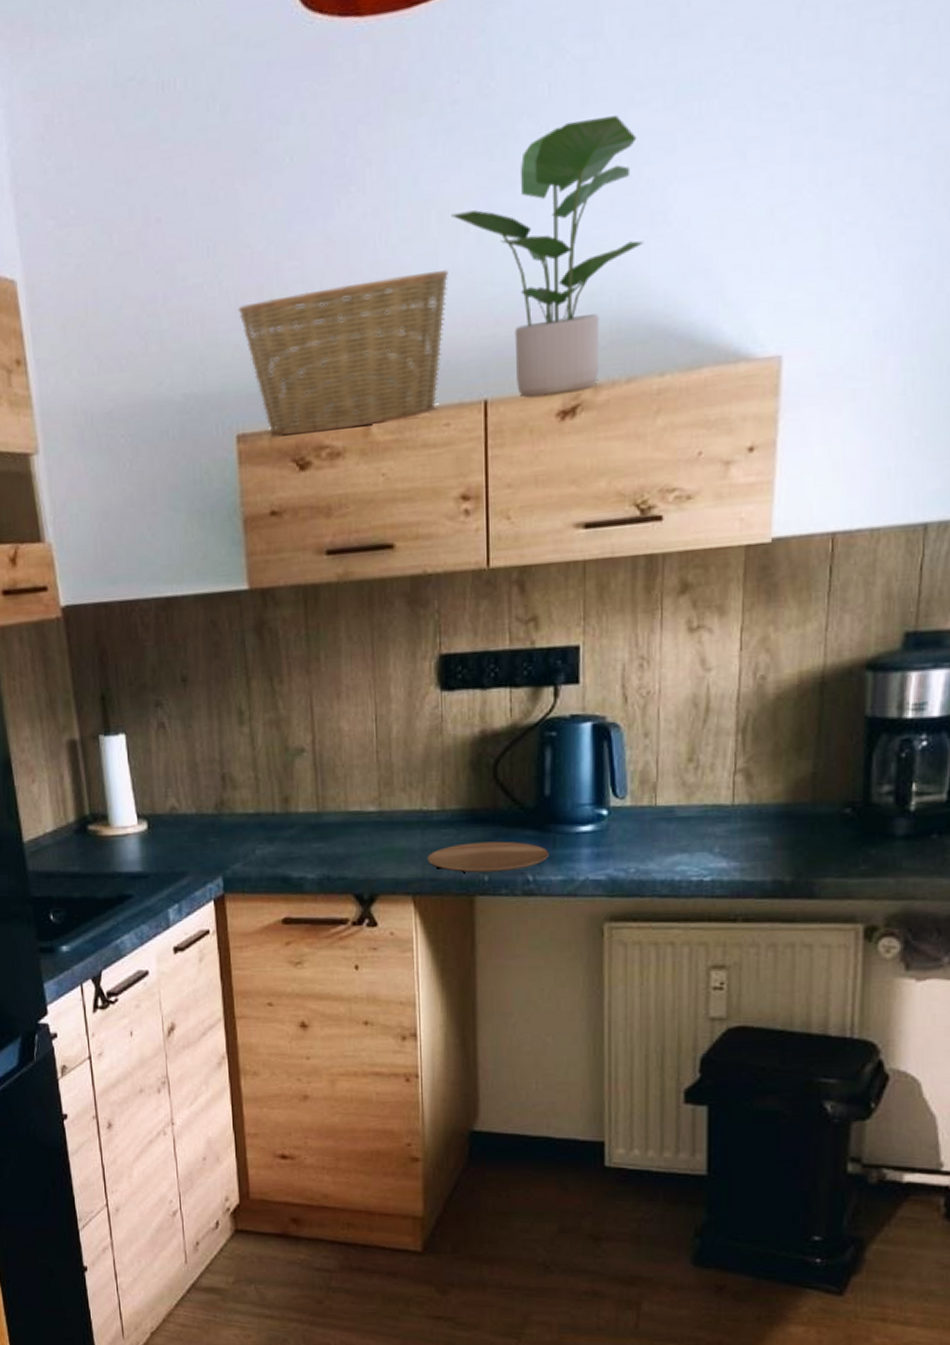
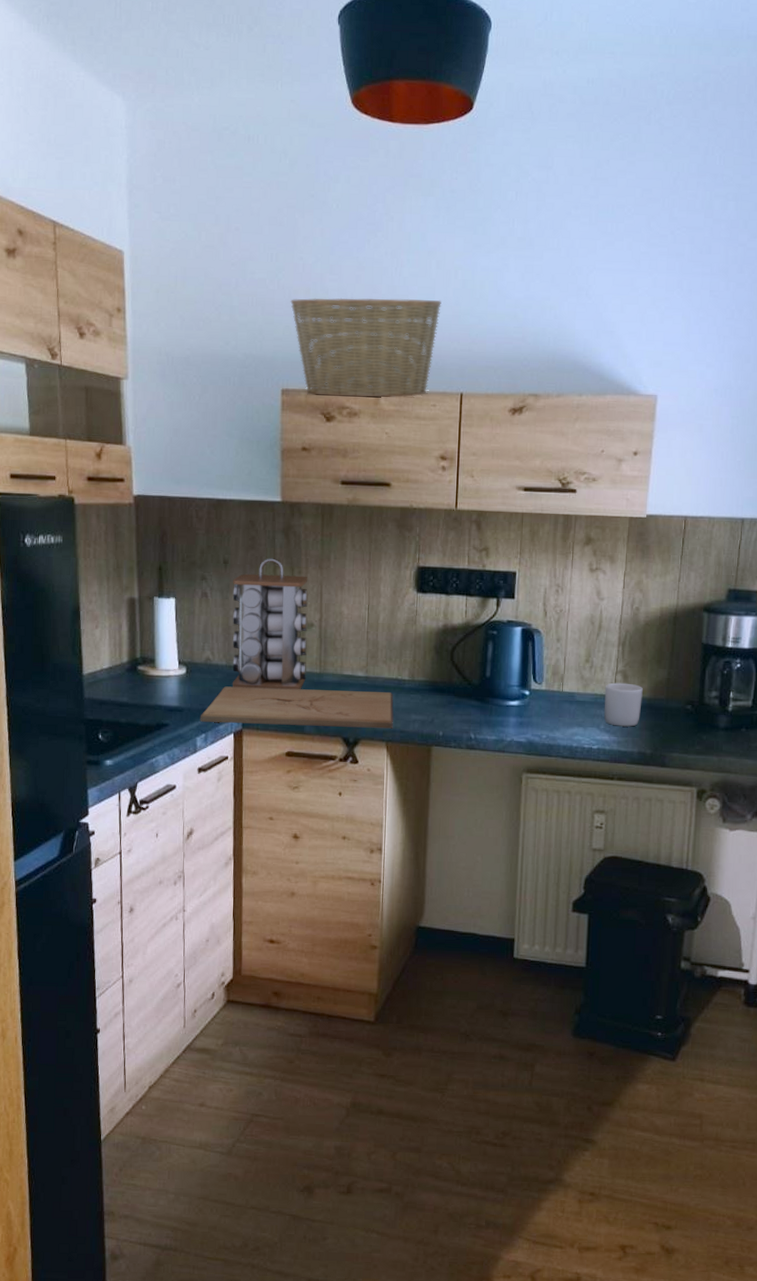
cutting board: none [170,829,422,890] -> present [200,686,394,729]
spice rack: none [195,666,301,842] -> present [232,558,309,690]
plate: present [427,841,550,873] -> none [399,706,487,730]
potted plant: present [452,115,645,399] -> none [446,220,573,398]
mug: none [718,785,777,847] -> present [603,682,644,727]

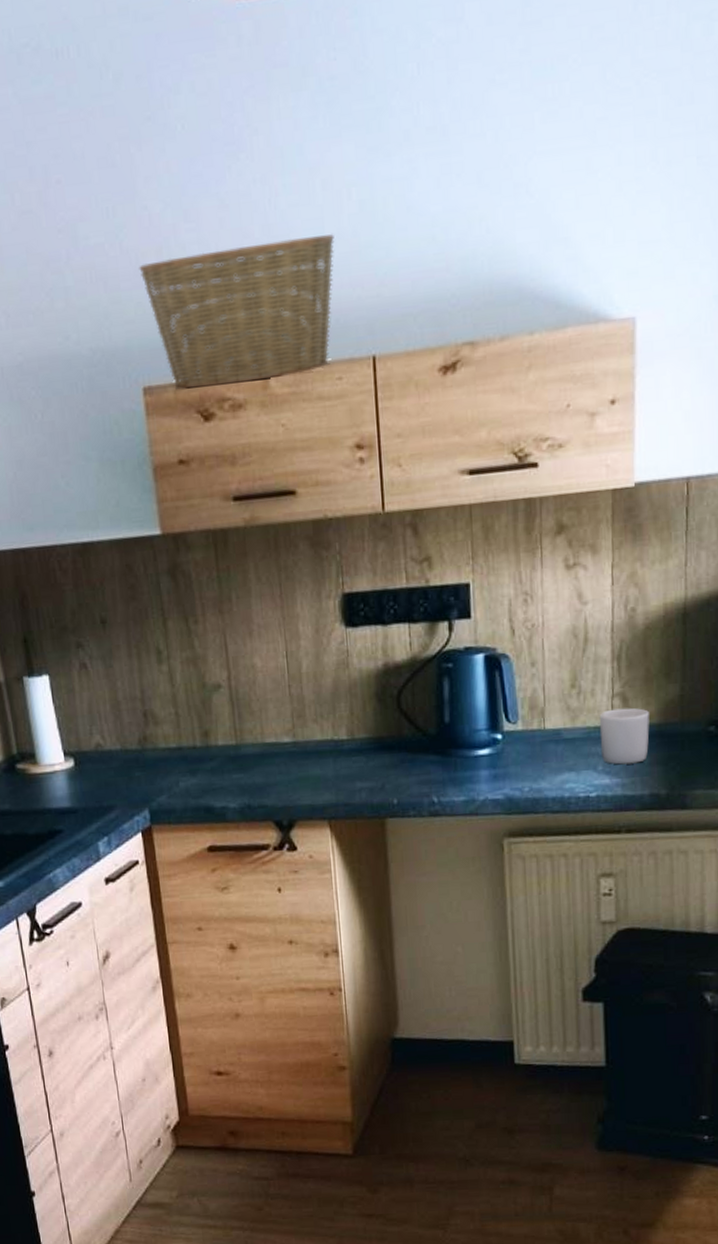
cutting board: present [200,686,394,729] -> none [98,758,336,824]
spice rack: present [232,558,309,690] -> none [115,608,221,776]

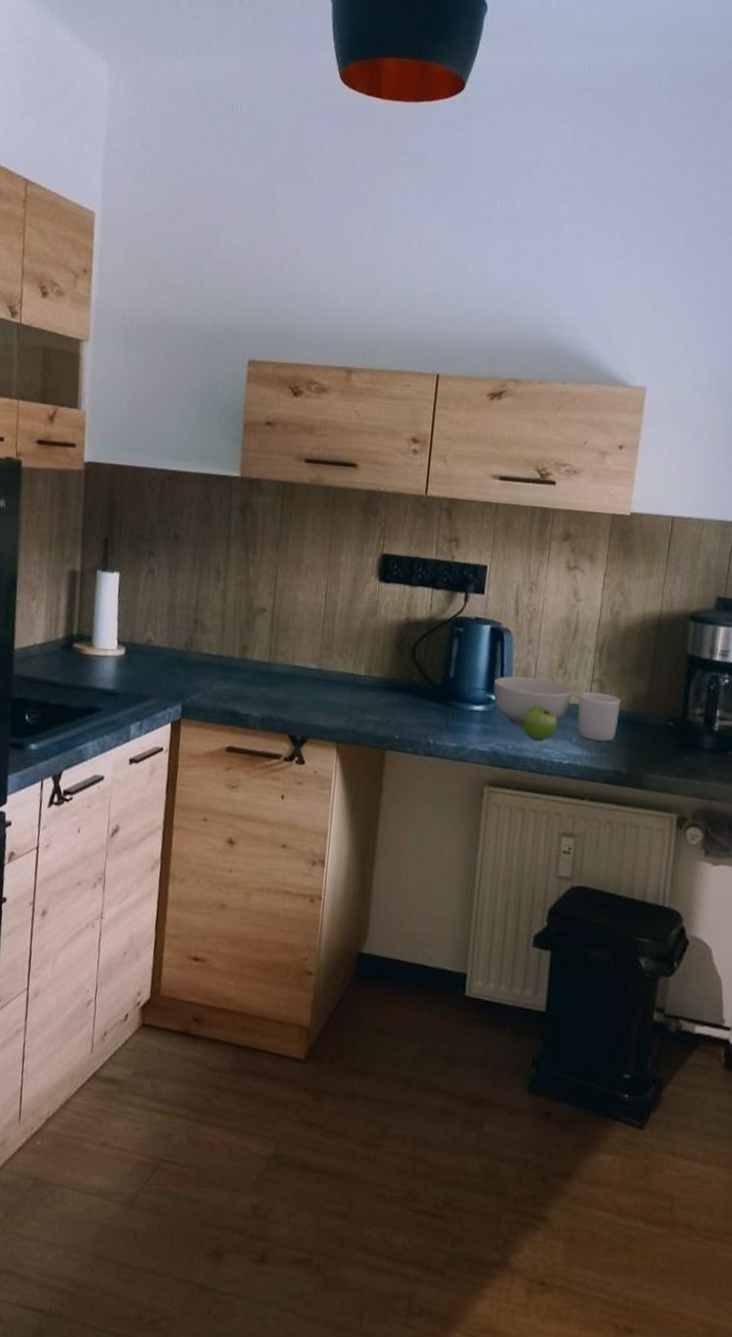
basket: present [139,234,335,390] -> none [264,269,422,375]
bowl: none [498,704,592,765] -> present [494,676,573,728]
fruit: none [537,736,578,776] -> present [522,706,557,741]

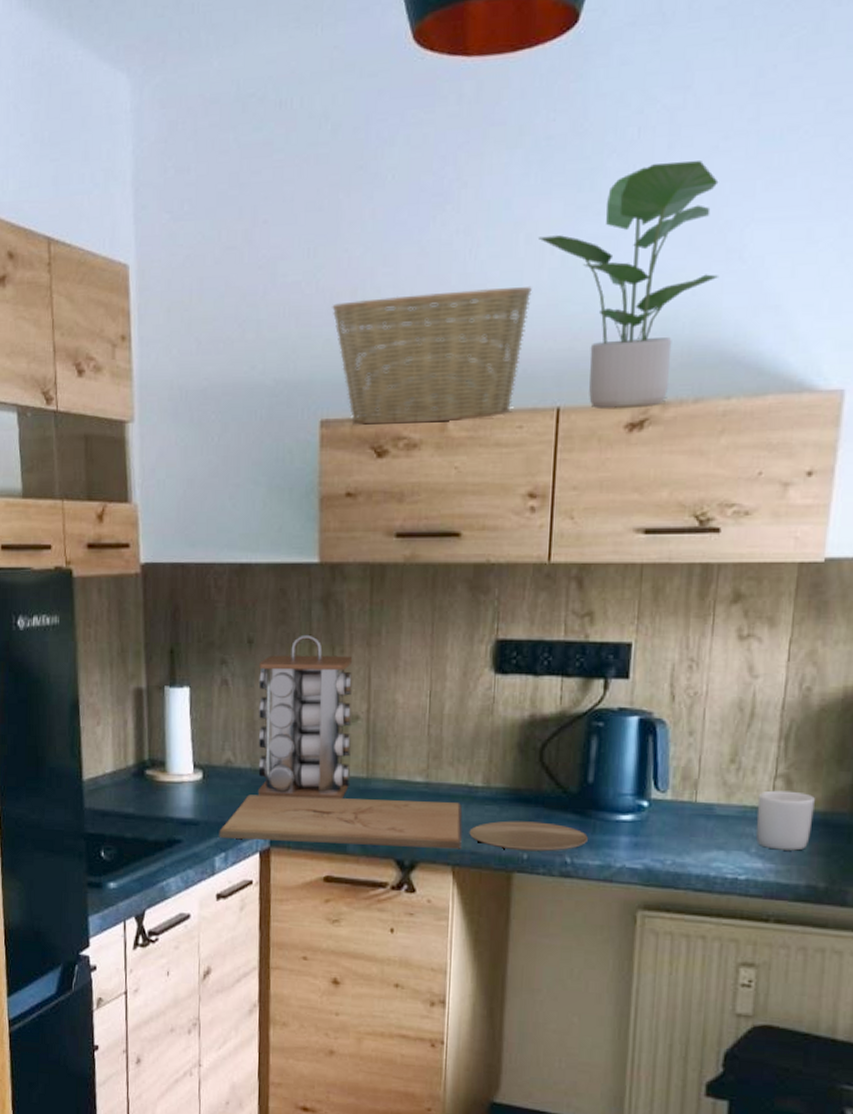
cutting board: none [135,671,348,728] -> present [219,794,463,849]
spice rack: none [174,535,263,680] -> present [258,634,353,800]
basket: none [264,269,422,375] -> present [332,287,532,425]
plate: none [352,705,449,734] -> present [469,820,589,852]
potted plant: none [429,202,561,383] -> present [539,161,719,410]
bowl: present [494,676,573,728] -> none [645,776,750,838]
fruit: present [522,706,557,741] -> none [684,811,730,853]

